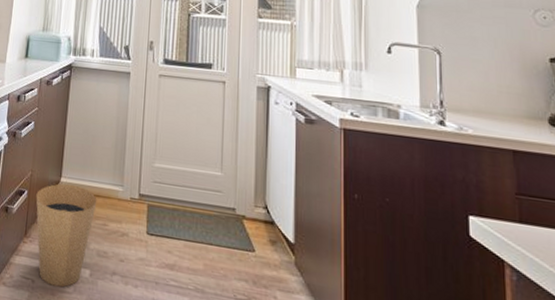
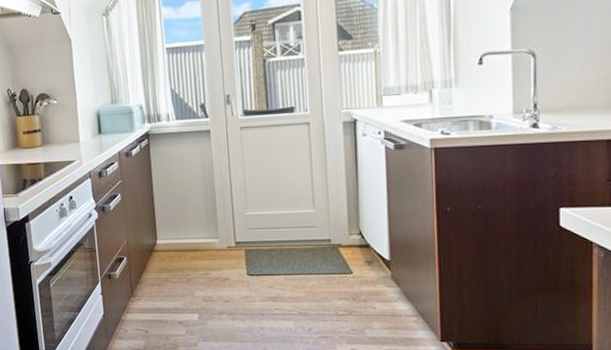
trash can: present [36,184,97,288] -> none [135,245,196,332]

